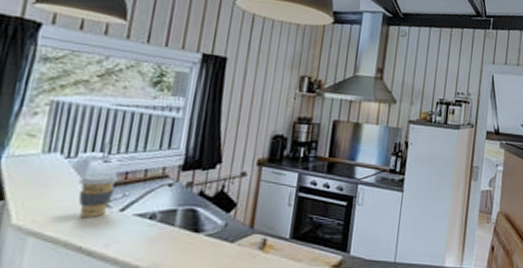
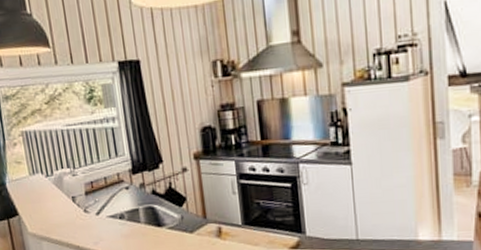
coffee cup: present [78,173,120,219] -> none [60,185,88,223]

